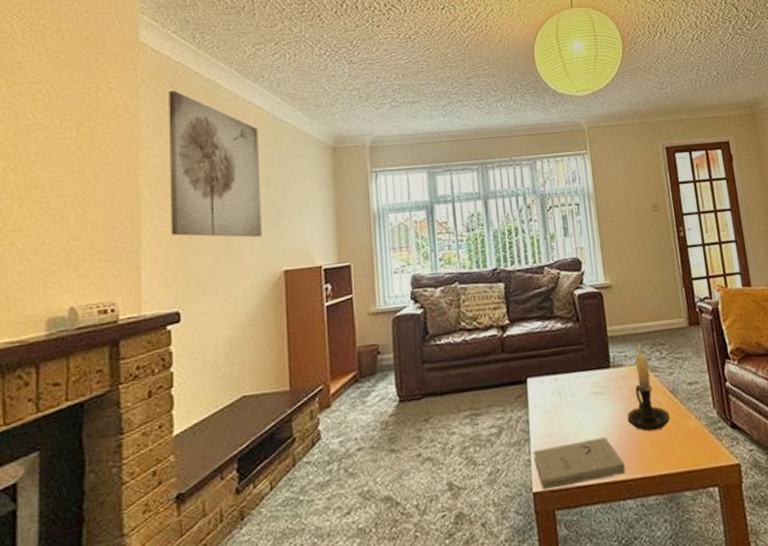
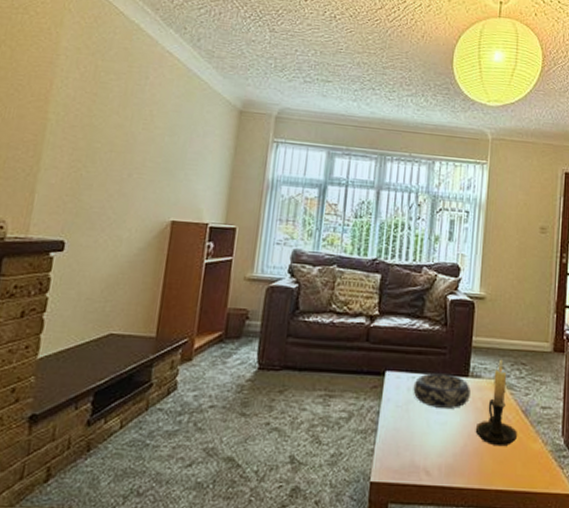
wall art: present [168,91,262,238] -> none [70,26,172,185]
book: present [533,437,626,491] -> none [377,441,465,483]
decorative bowl: none [557,368,616,405] -> present [413,373,470,408]

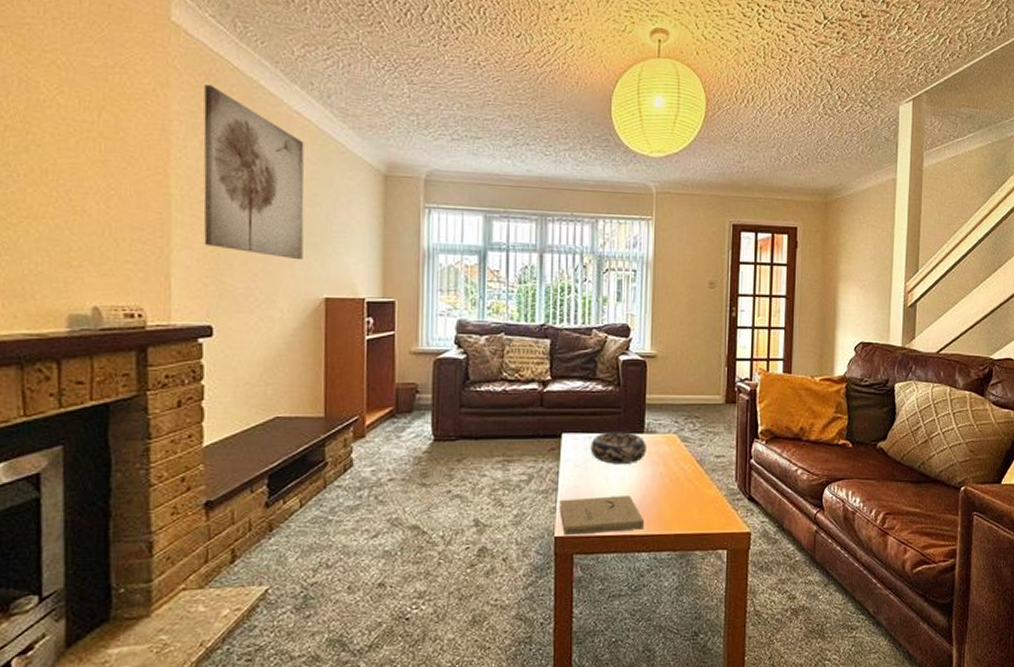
wall art: none [70,26,172,185] -> present [203,85,304,260]
book: none [377,441,465,483] -> present [559,495,645,536]
candle holder: present [475,359,517,447] -> none [652,414,693,495]

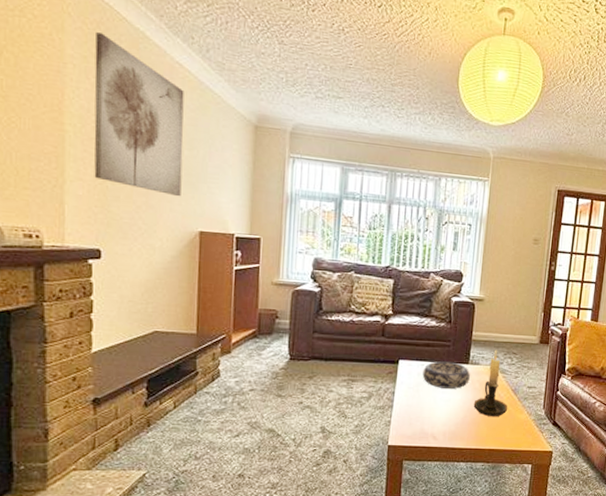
book: present [559,495,645,536] -> none [393,414,465,445]
candle holder: none [652,414,693,495] -> present [473,350,507,417]

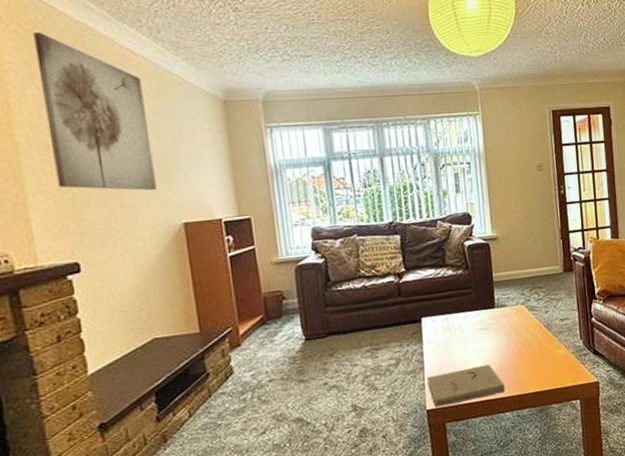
book: none [393,414,465,445] -> present [427,364,506,408]
decorative bowl: present [422,361,470,389] -> none [448,308,499,339]
candle holder: present [473,350,507,417] -> none [507,287,544,359]

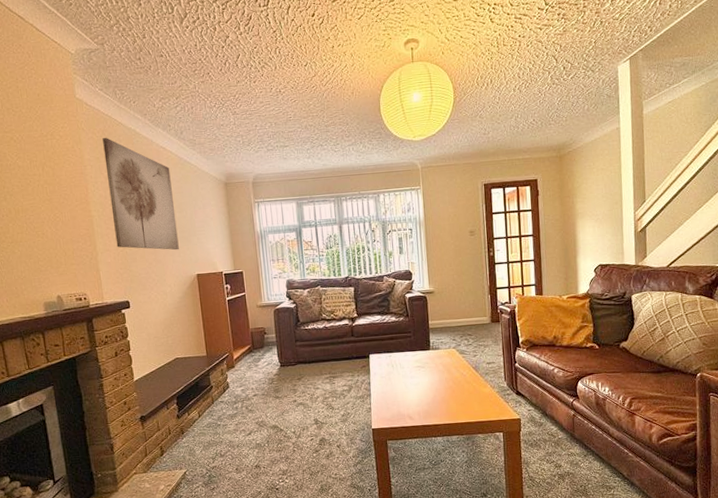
book: present [427,364,506,408] -> none [373,396,438,428]

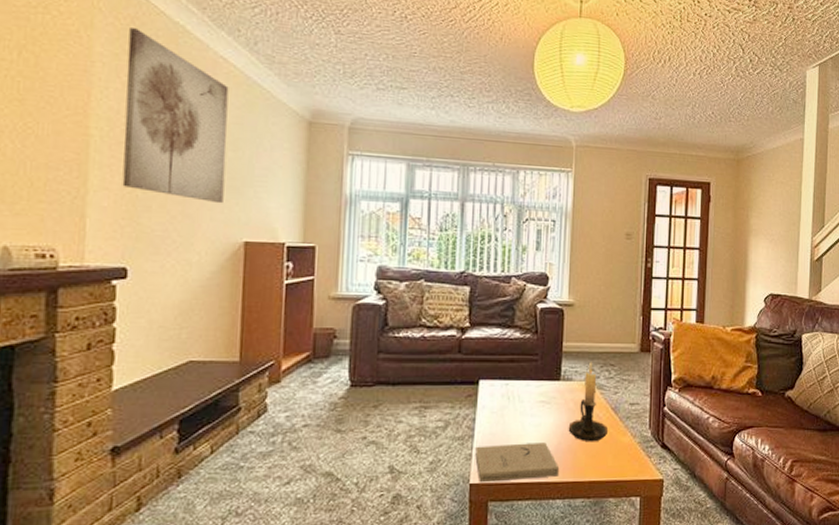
book: none [373,396,438,428] -> present [475,442,560,483]
candle holder: none [440,334,472,394] -> present [568,362,608,442]

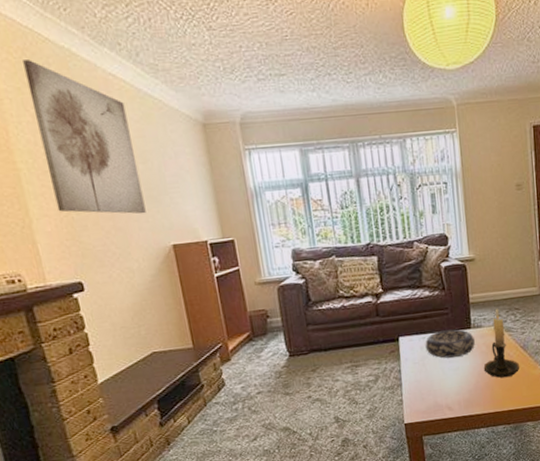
book: present [475,442,560,483] -> none [405,382,481,422]
decorative bowl: none [507,379,562,411] -> present [425,329,475,358]

